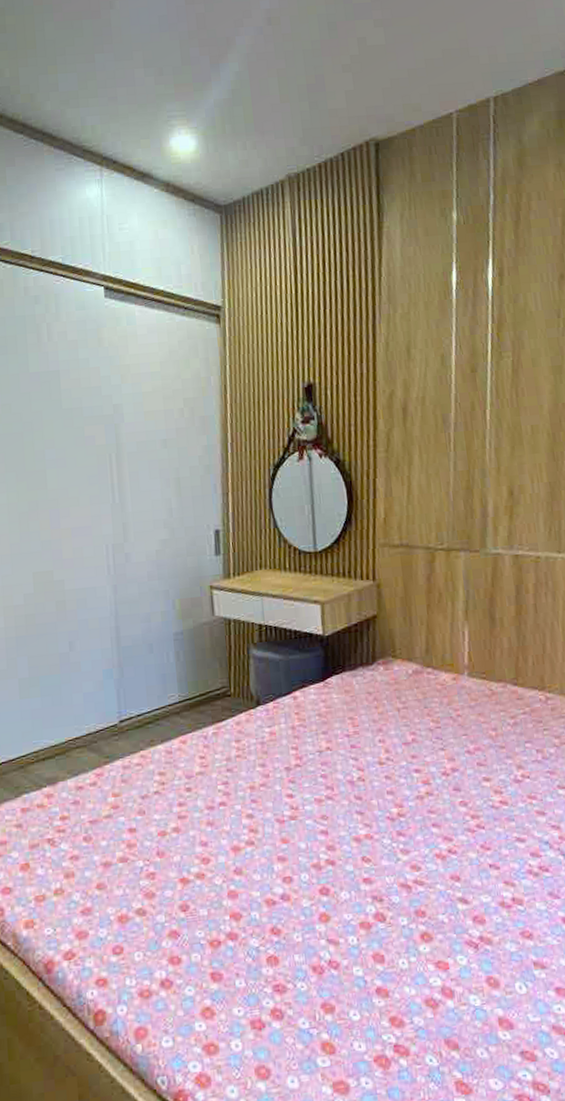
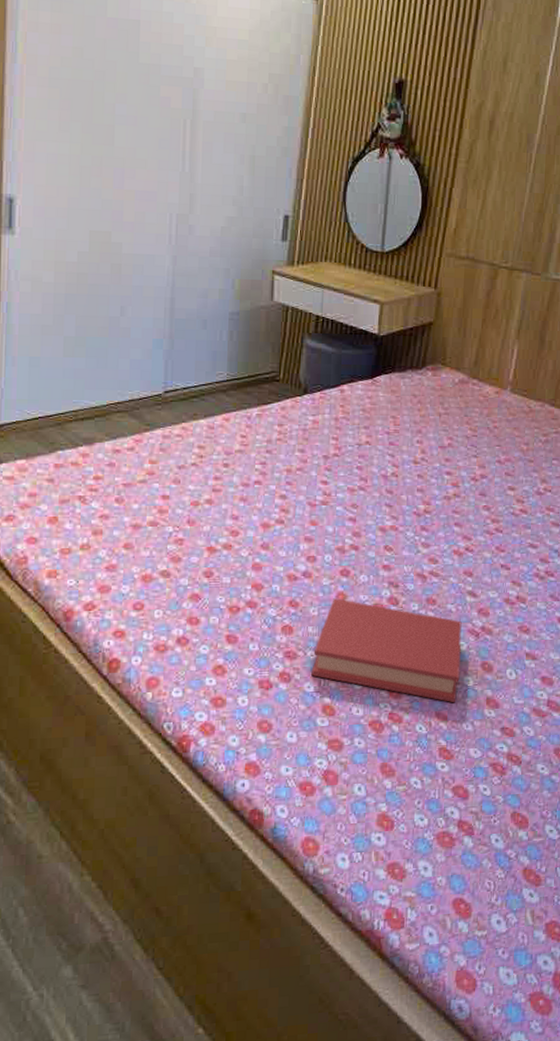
book: none [303,920,465,1028] -> present [311,598,462,703]

